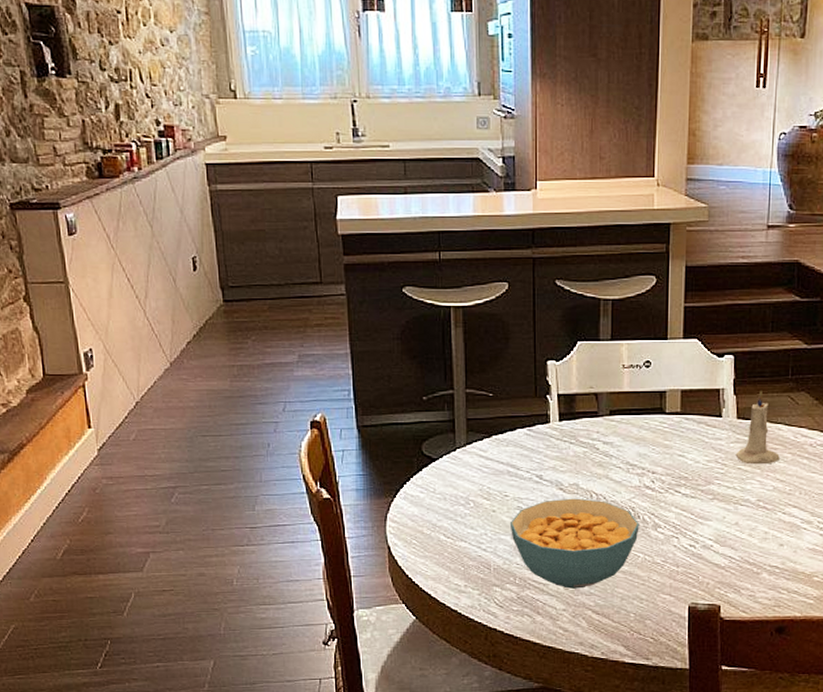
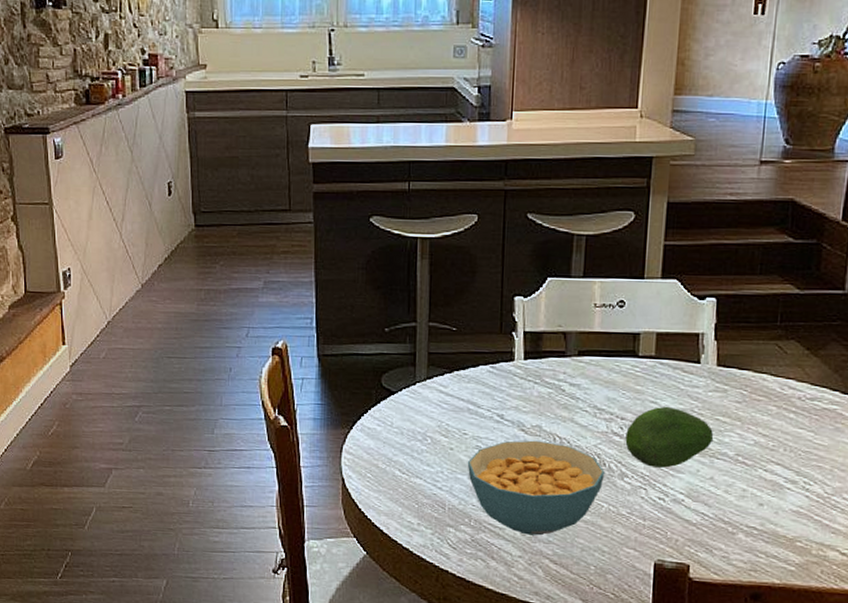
fruit: none [657,458,737,517] -> present [625,406,714,468]
candle: present [735,391,780,465] -> none [713,338,763,416]

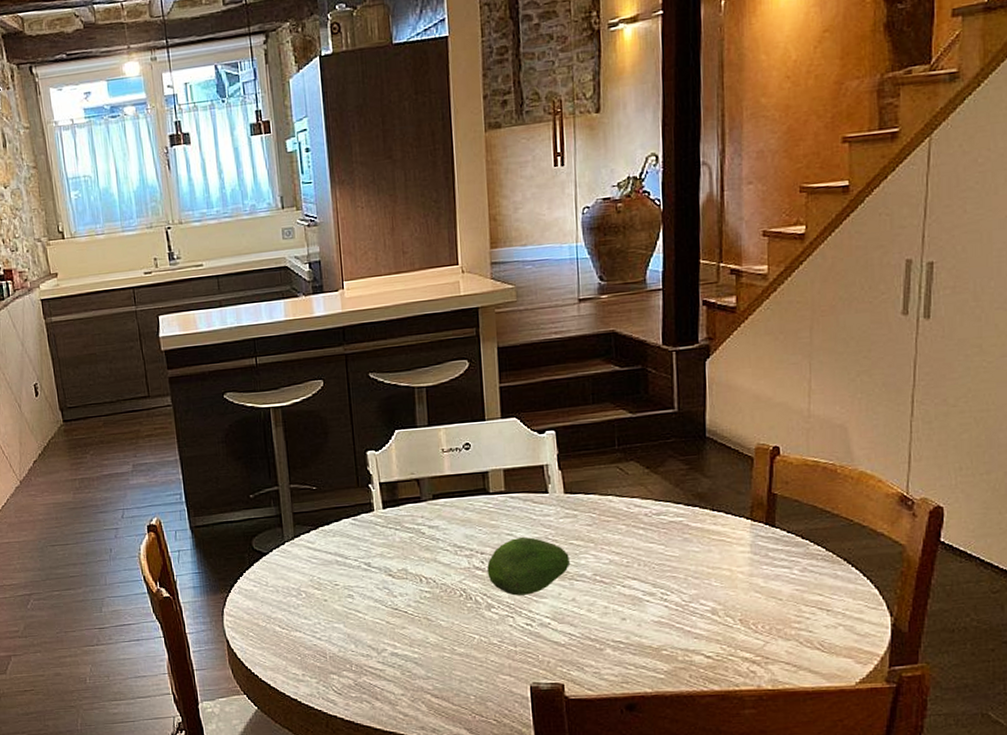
cereal bowl: present [467,440,605,536] -> none [342,583,472,673]

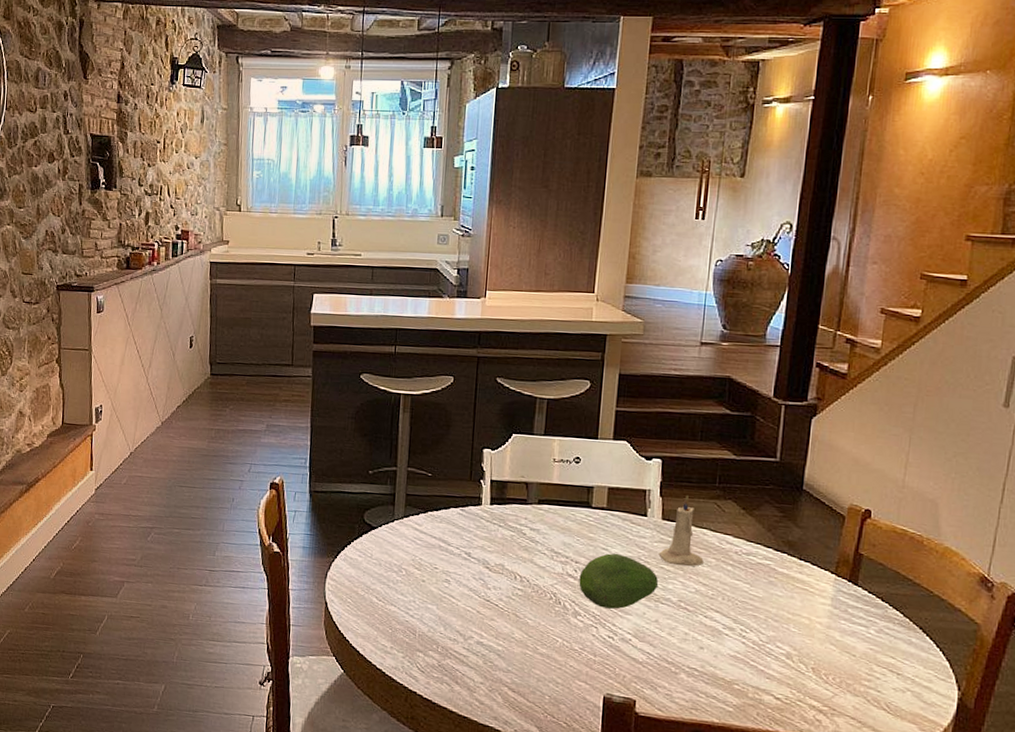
candle: none [566,464,614,539] -> present [658,496,704,566]

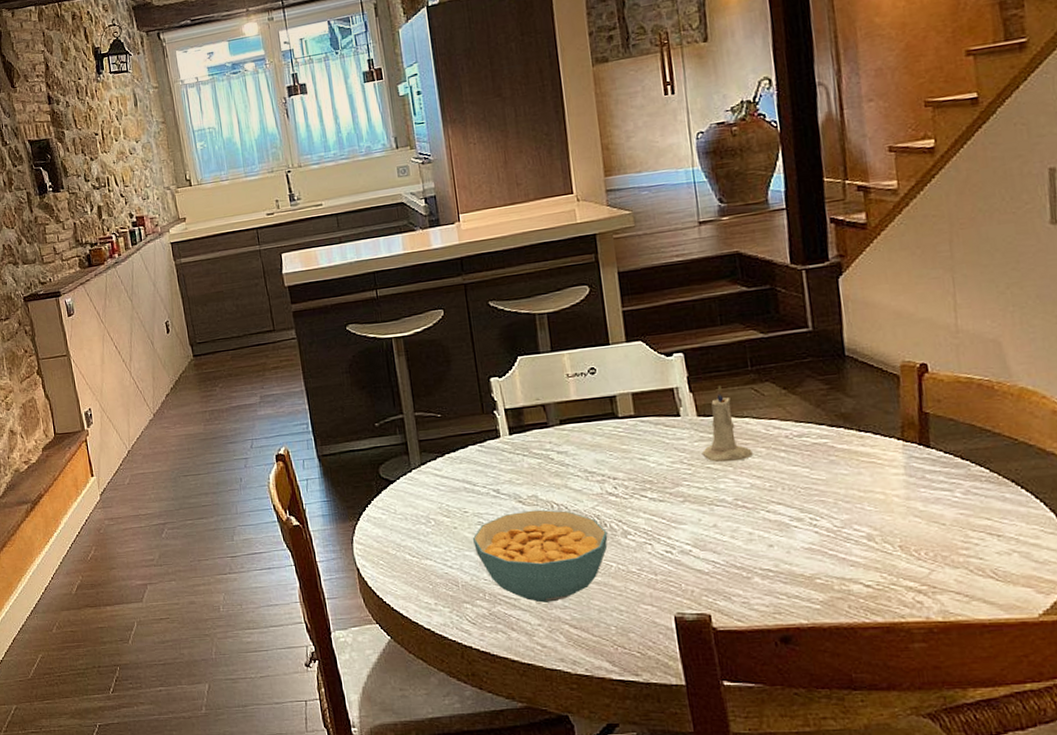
cereal bowl: none [437,577,560,665] -> present [472,509,608,603]
fruit: present [579,553,659,609] -> none [620,461,709,522]

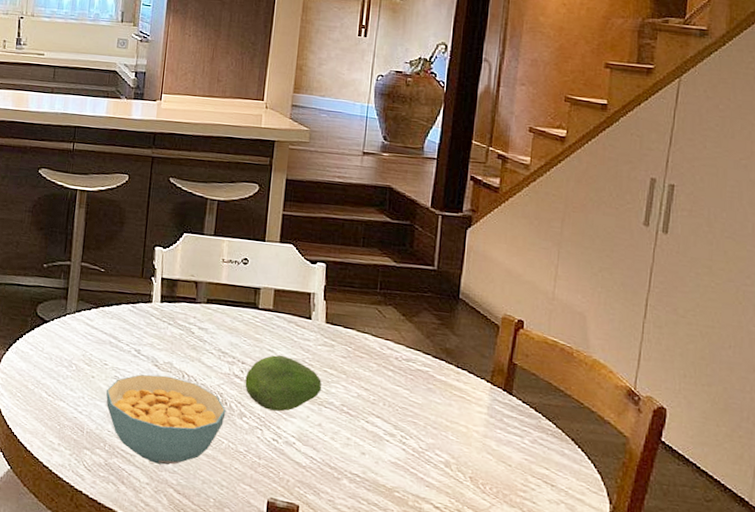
fruit: none [620,461,709,522] -> present [245,355,322,412]
candle: present [701,386,753,463] -> none [322,300,365,371]

